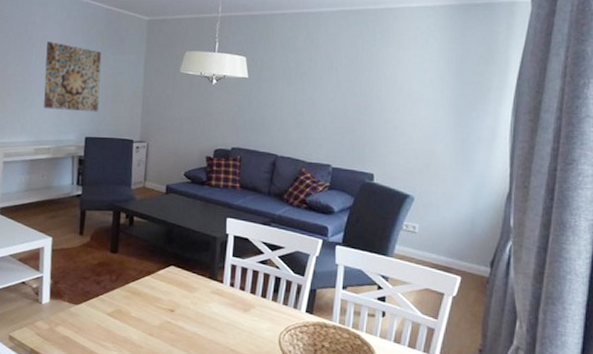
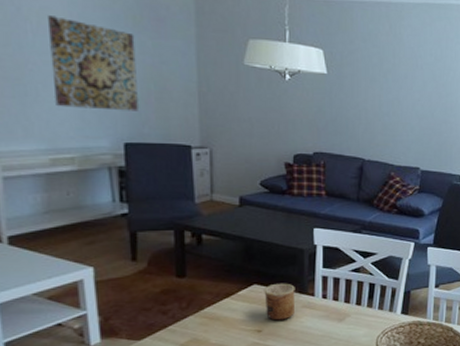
cup: none [179,267,207,303] -> present [264,283,295,321]

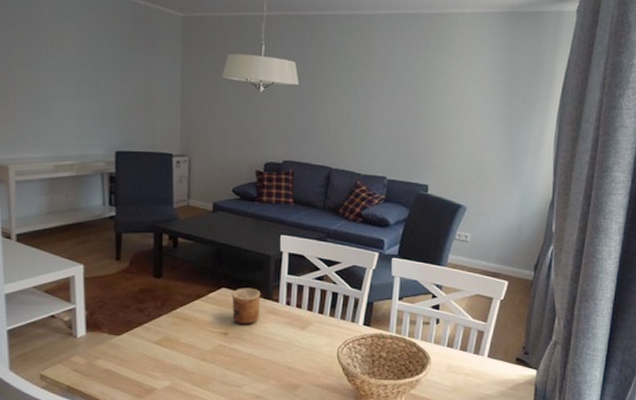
wall art: present [48,15,138,111] -> none [60,39,129,123]

